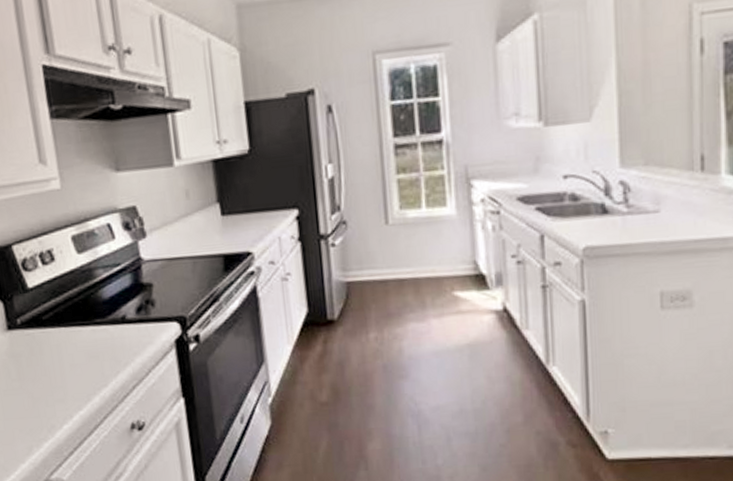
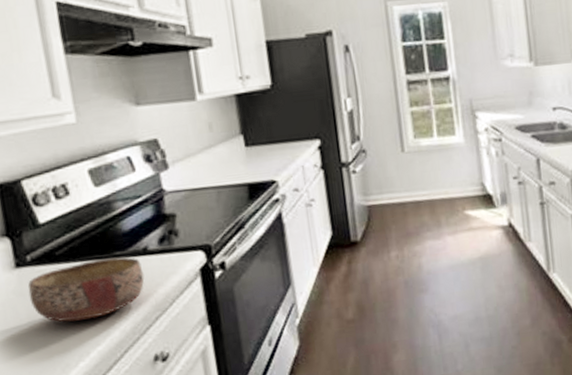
bowl: none [18,324,123,385] -> present [27,257,145,322]

